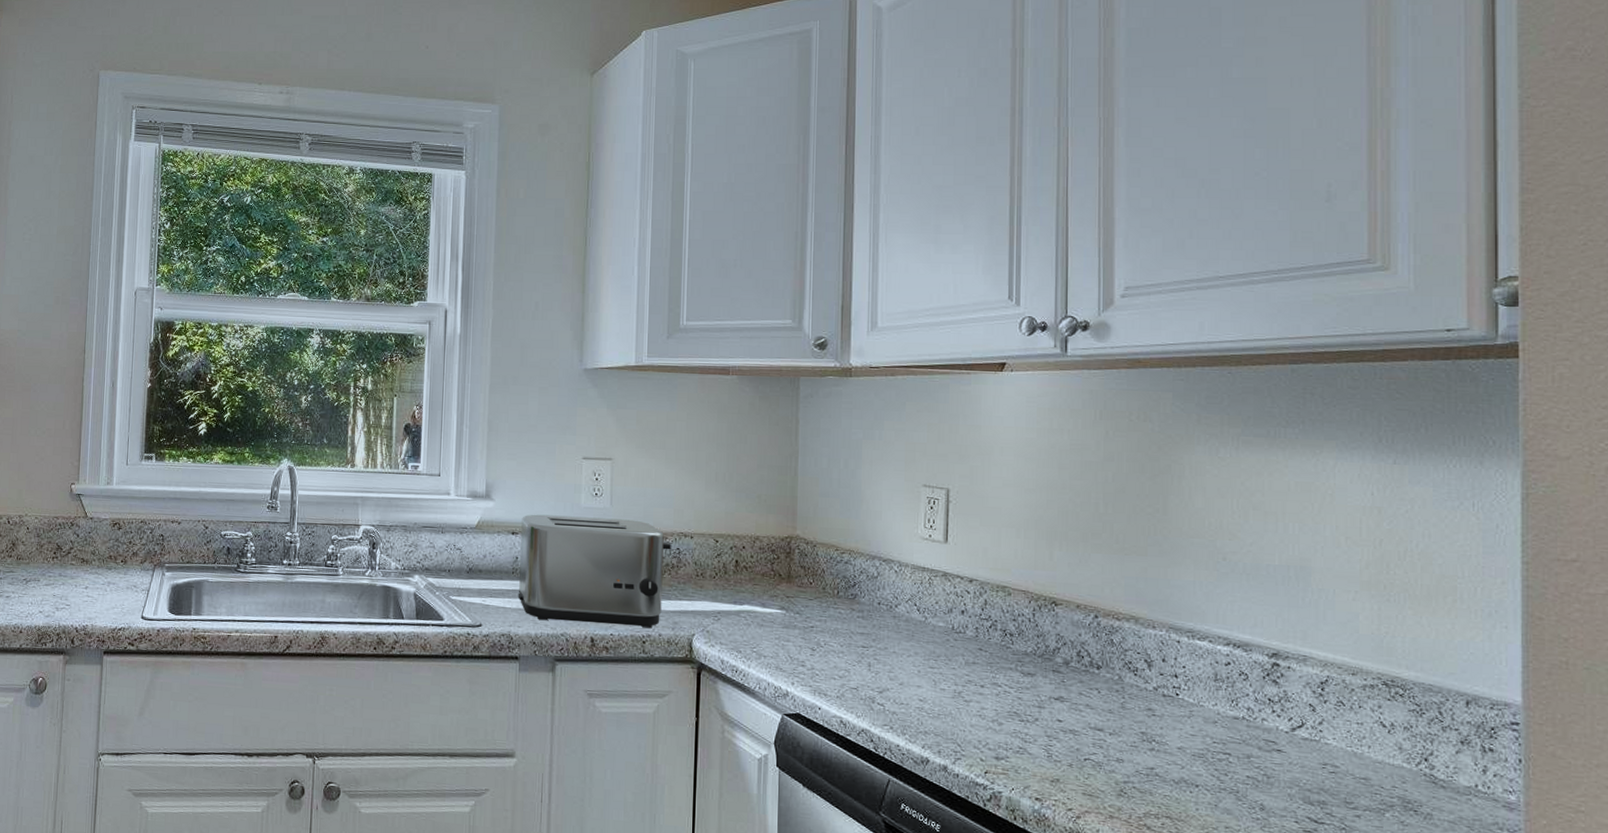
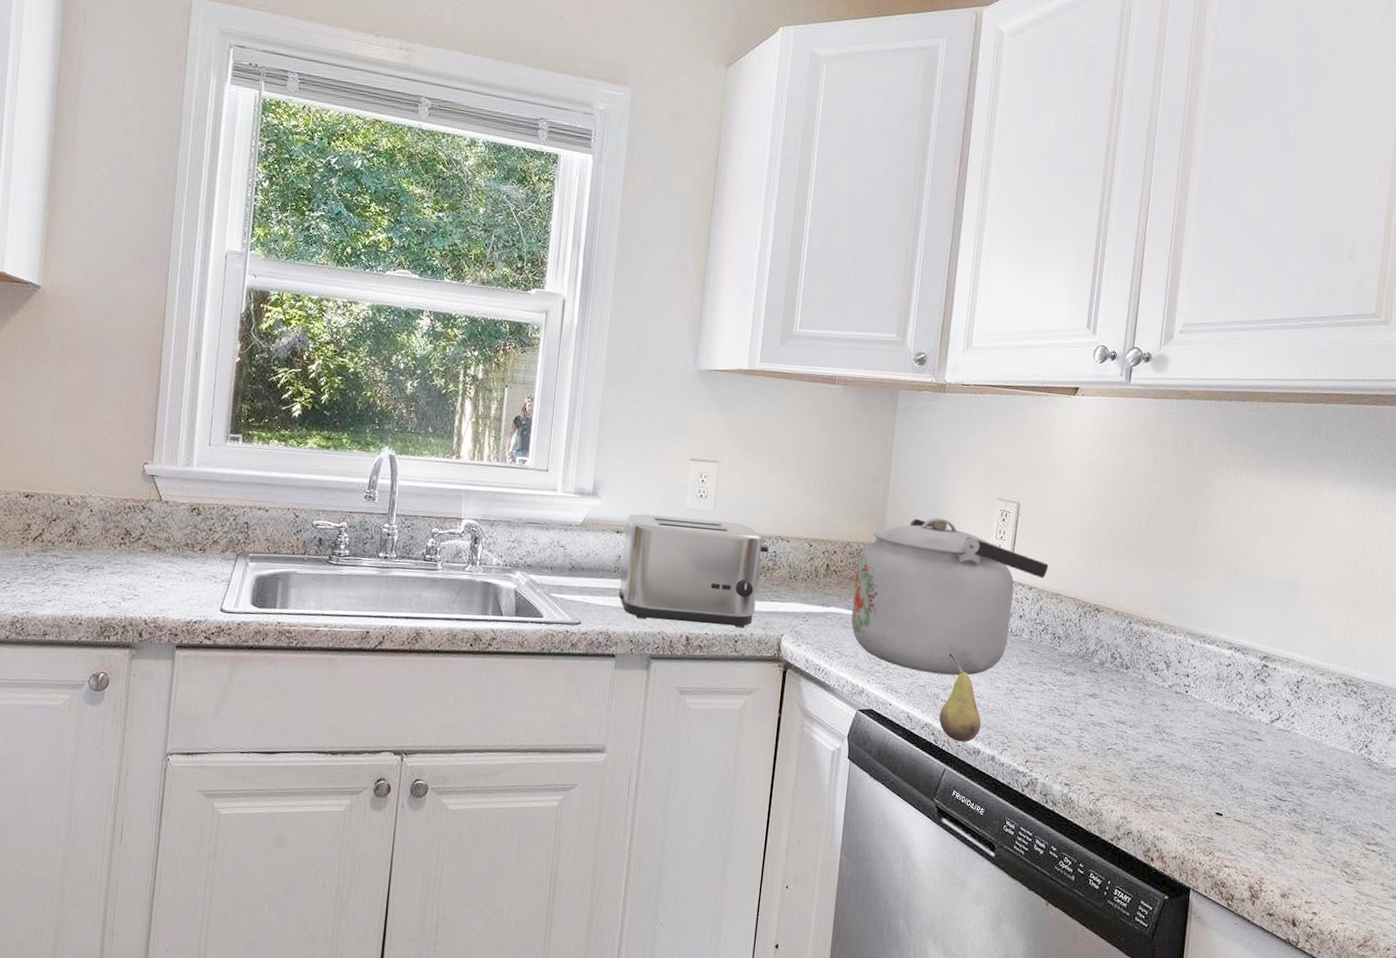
kettle: none [767,508,990,677] -> present [851,517,1049,676]
fruit: none [877,652,928,750] -> present [939,653,982,742]

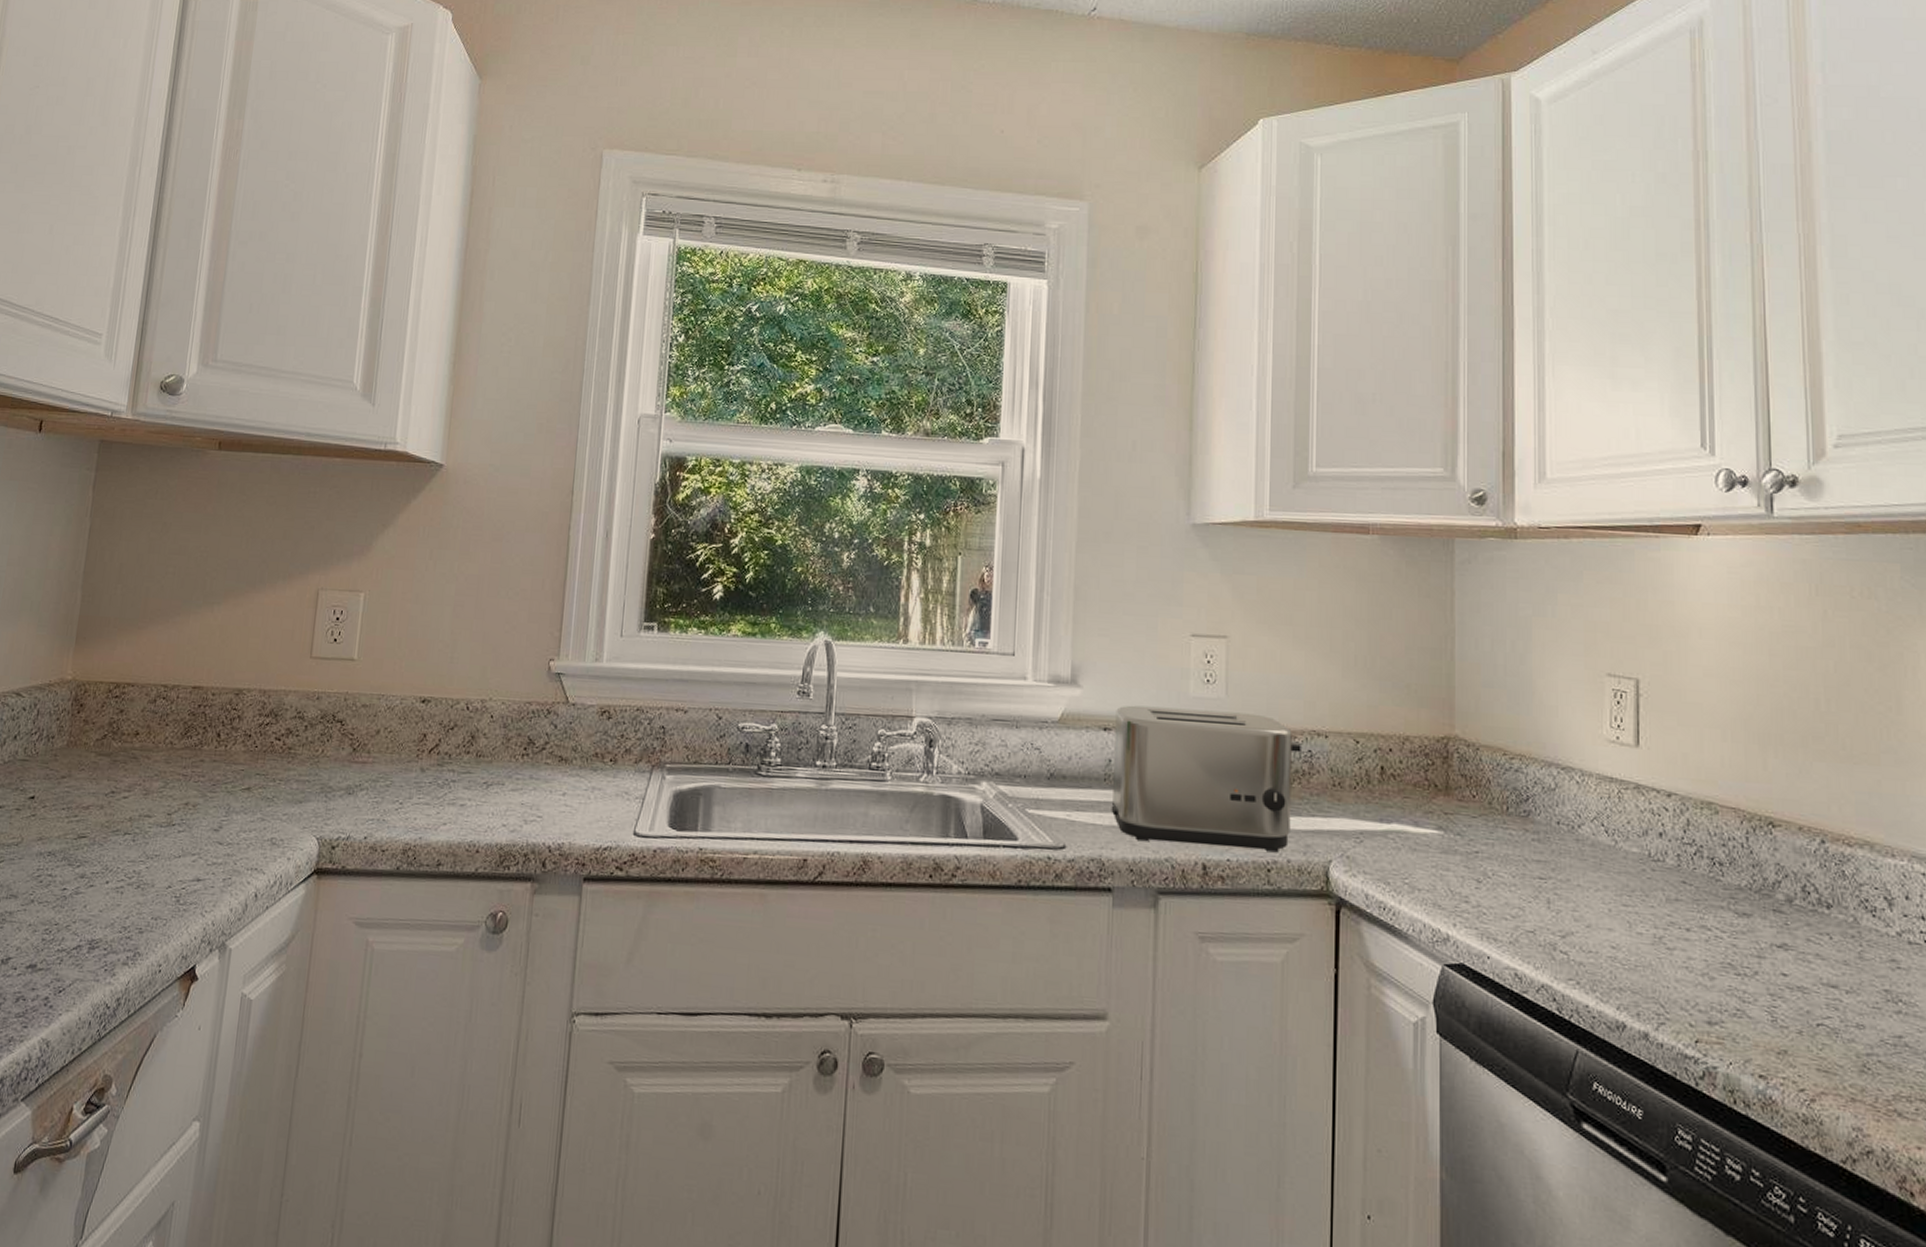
kettle: present [851,517,1049,676] -> none [1421,701,1691,917]
fruit: present [939,653,982,742] -> none [1561,885,1623,1013]

